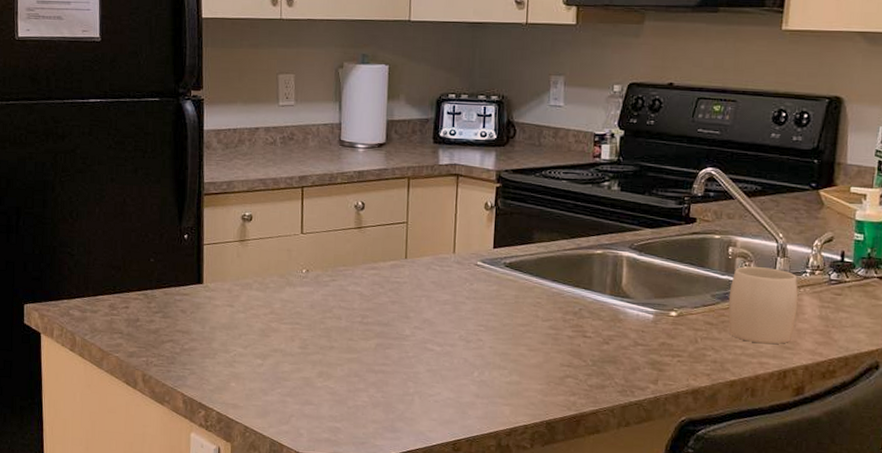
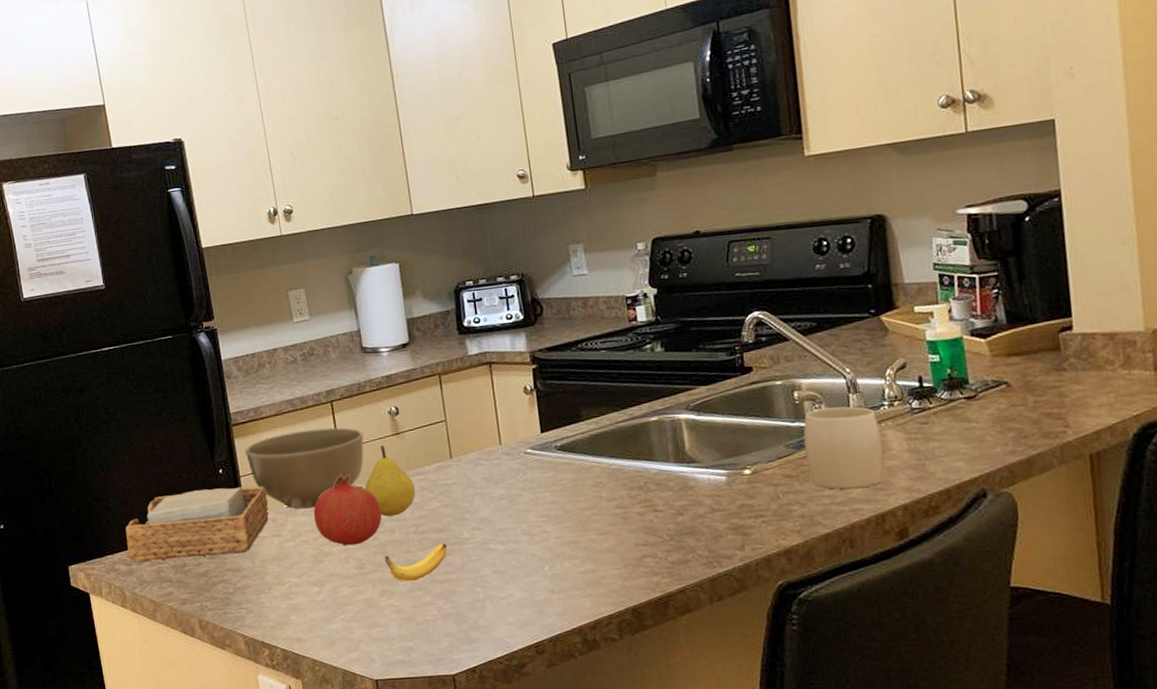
napkin holder: none [84,251,227,317] -> present [125,486,269,562]
bowl: none [212,210,327,285] -> present [244,427,364,510]
fruit: none [267,258,332,326] -> present [313,474,382,546]
fruit: none [320,236,368,304] -> present [364,445,416,517]
banana: none [327,336,389,368] -> present [384,543,448,582]

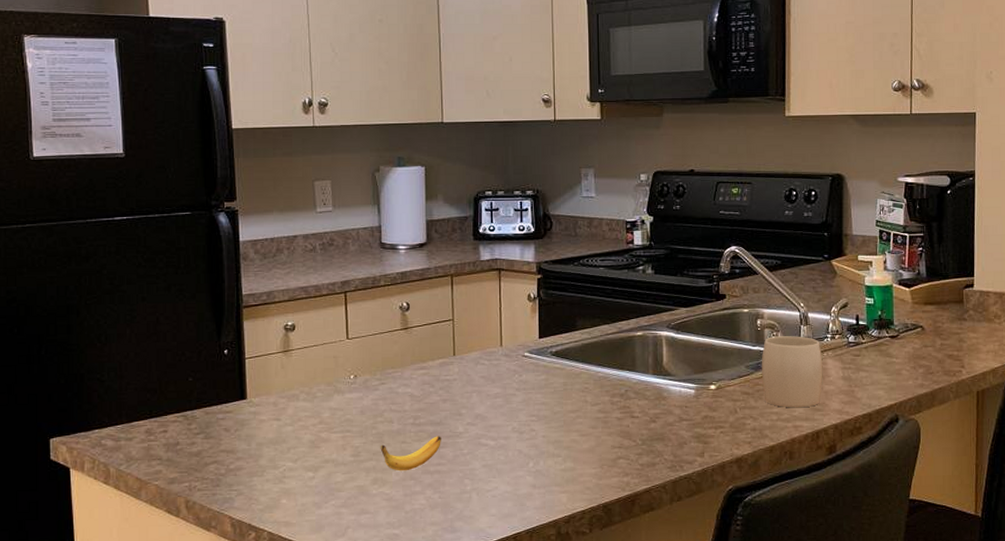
napkin holder: present [125,486,269,562] -> none [117,368,271,438]
bowl: present [244,427,364,510] -> none [253,317,373,395]
fruit: present [313,474,382,546] -> none [315,364,382,433]
fruit: present [364,445,416,517] -> none [368,338,418,407]

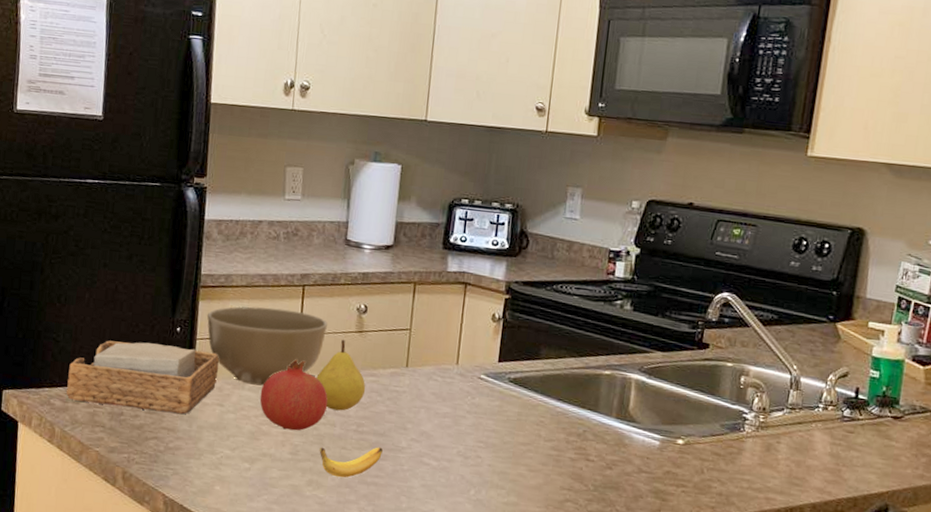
napkin holder: none [117,368,271,438] -> present [66,340,219,415]
bowl: none [253,317,373,395] -> present [206,306,327,386]
fruit: none [315,364,382,433] -> present [259,359,328,431]
fruit: none [368,338,418,407] -> present [316,339,366,411]
mug: present [761,336,823,408] -> none [736,397,810,480]

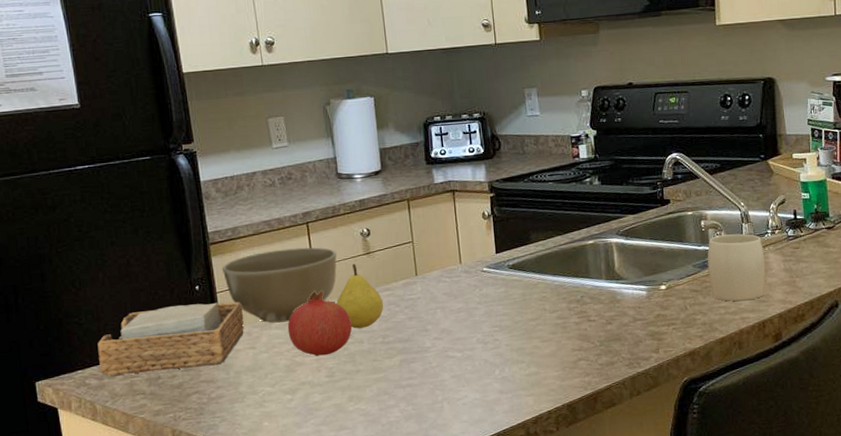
banana: present [319,447,384,478] -> none [353,352,412,388]
mug: none [736,397,810,480] -> present [707,233,766,302]

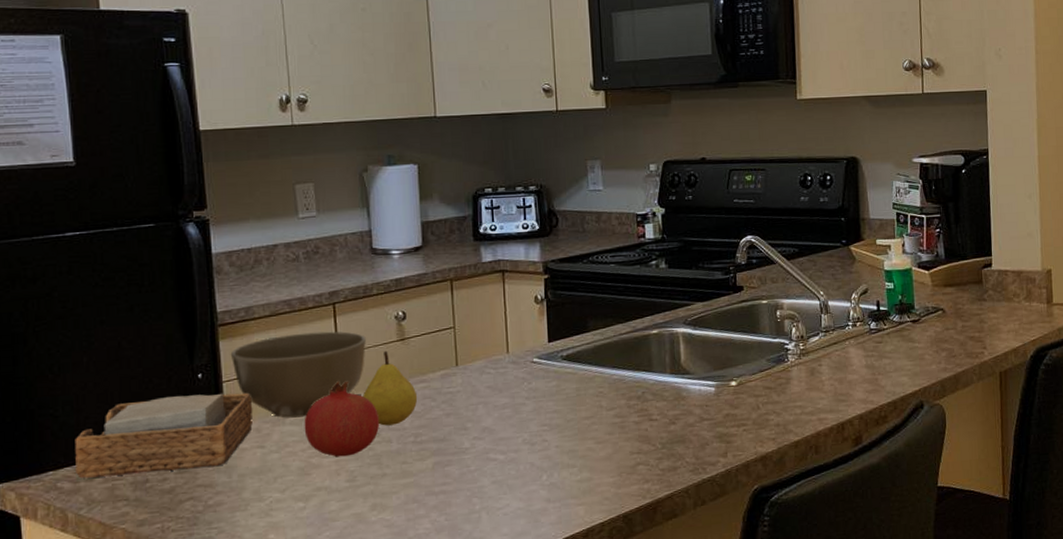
mug: present [707,233,766,302] -> none [782,325,846,401]

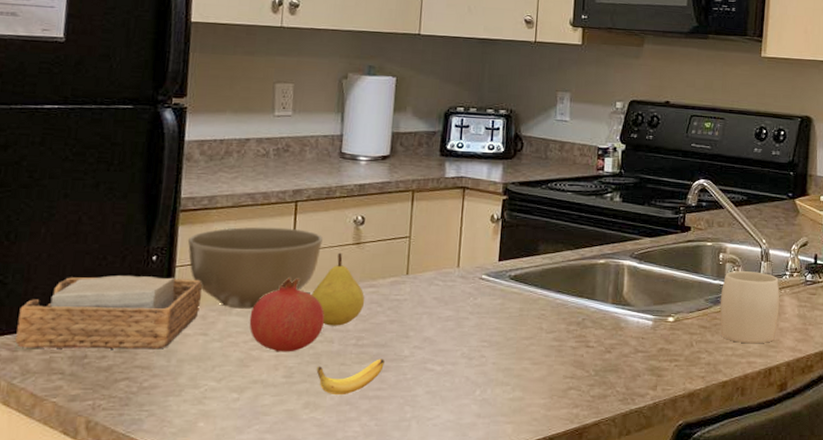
banana: none [378,453,447,495] -> present [316,359,386,396]
mug: none [782,325,846,401] -> present [719,271,780,344]

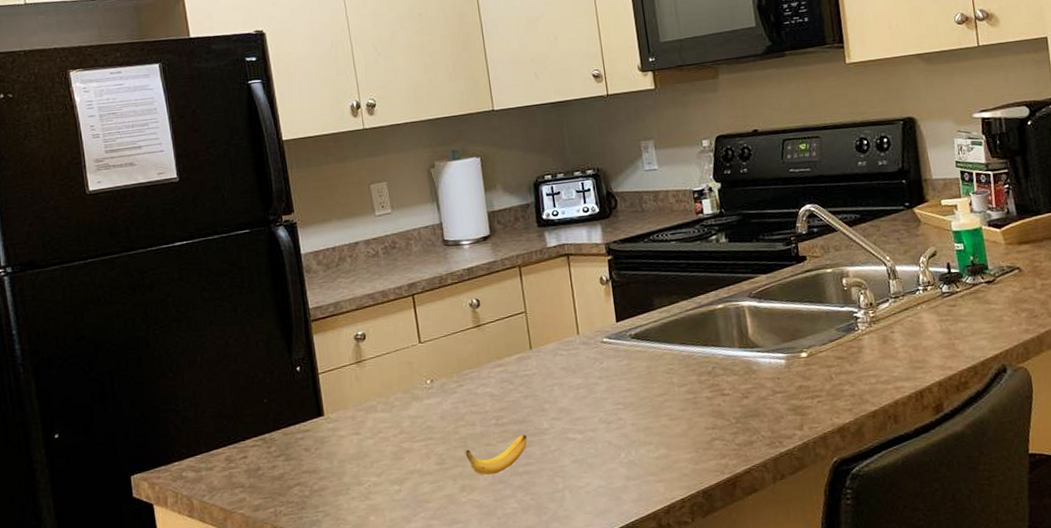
napkin holder: present [15,275,202,349] -> none [194,383,348,468]
bowl: present [187,227,323,309] -> none [323,321,445,406]
fruit: present [249,278,325,352] -> none [393,368,463,442]
fruit: present [311,252,365,326] -> none [445,337,497,410]
mug: present [719,271,780,344] -> none [851,291,921,369]

